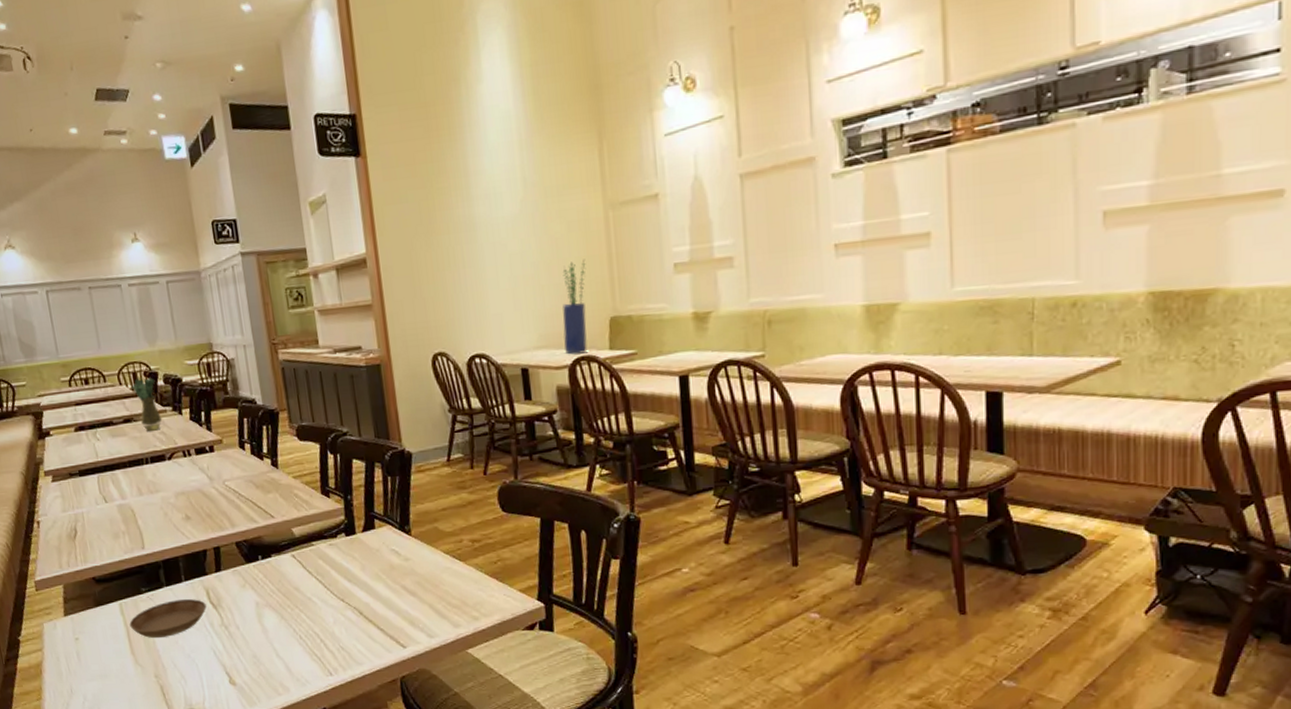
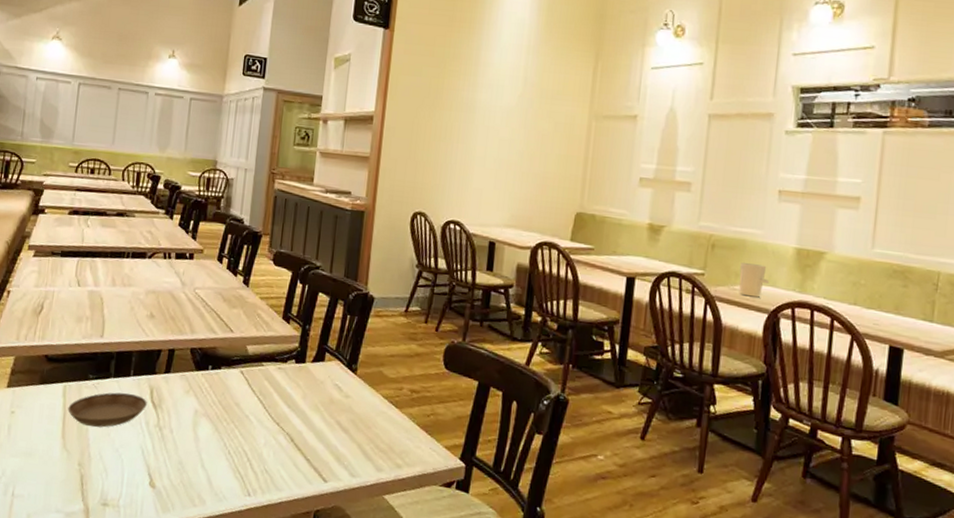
vase: present [130,376,162,431] -> none [132,176,155,229]
vase: present [562,259,588,355] -> none [531,157,565,240]
cup: none [803,332,840,370] -> present [739,263,770,298]

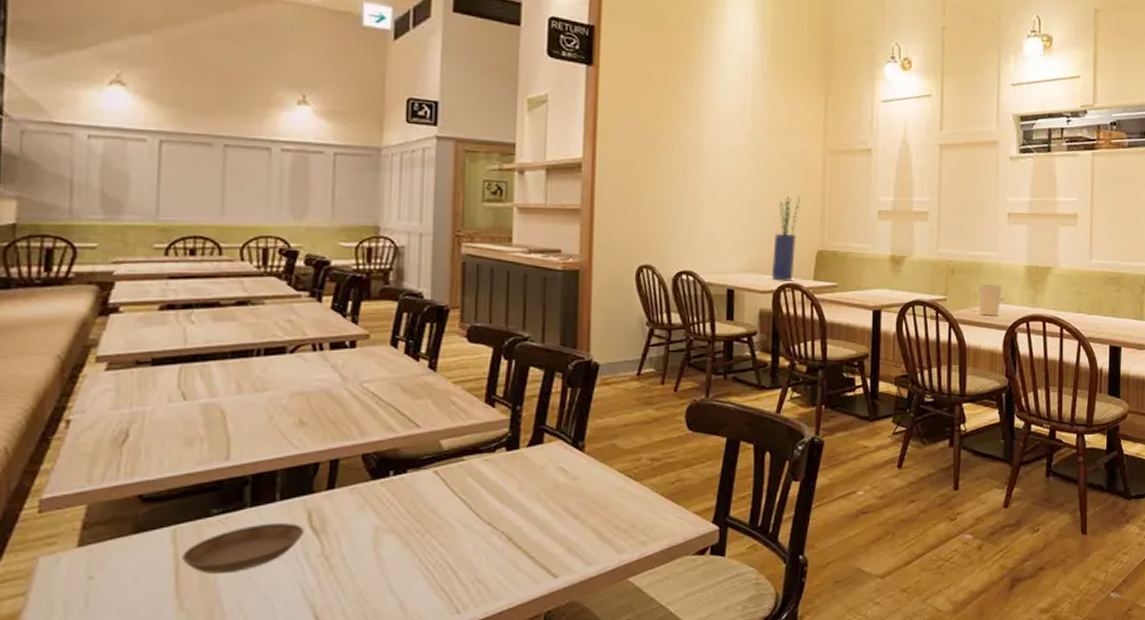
vase: none [531,157,565,240] -> present [772,195,801,281]

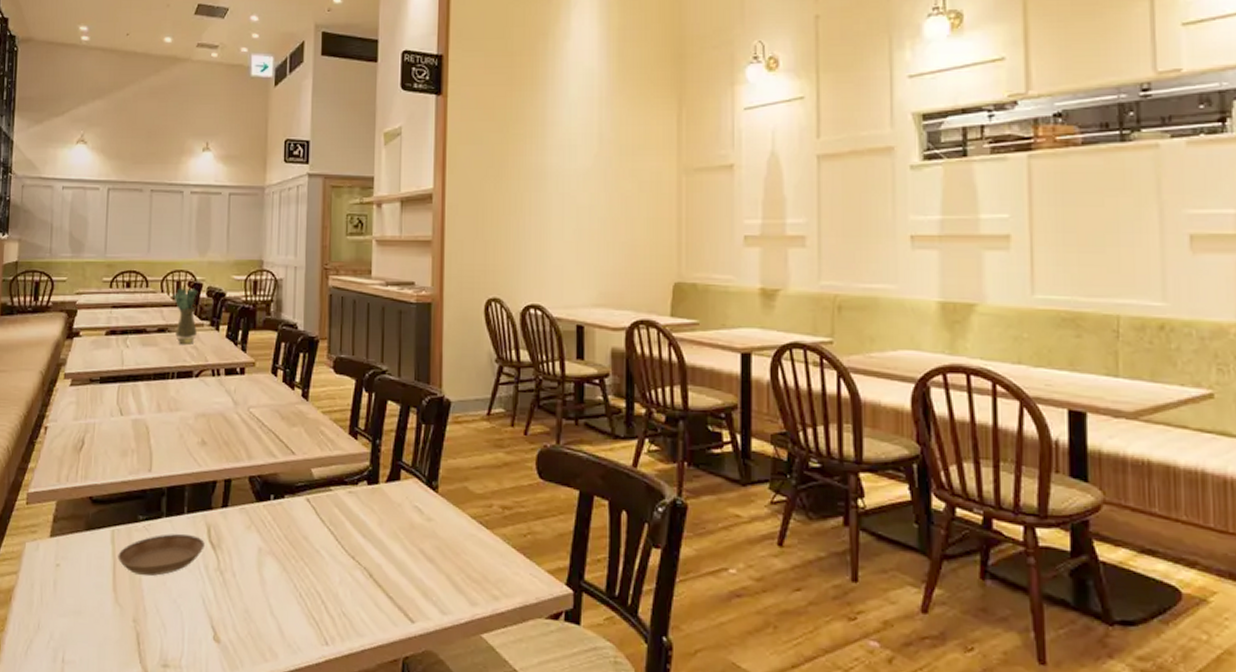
vase: none [256,253,291,318] -> present [172,285,197,344]
vase: present [772,195,801,281] -> none [624,220,654,317]
cup: present [978,285,1006,316] -> none [875,325,912,365]

